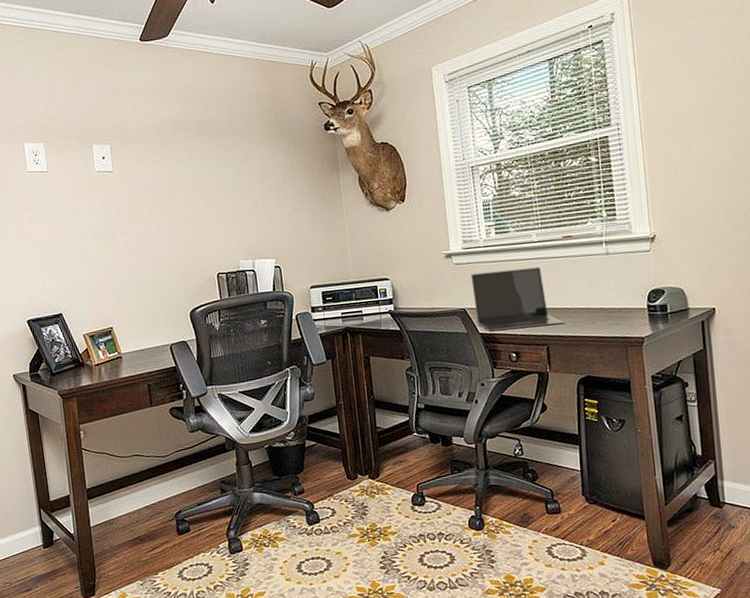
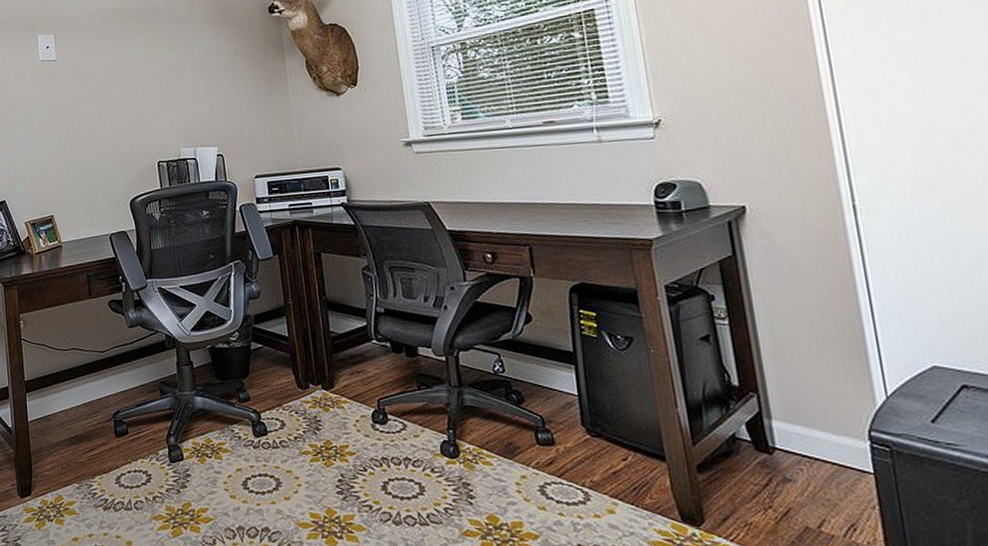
laptop: present [471,266,565,332] -> none [434,156,550,229]

